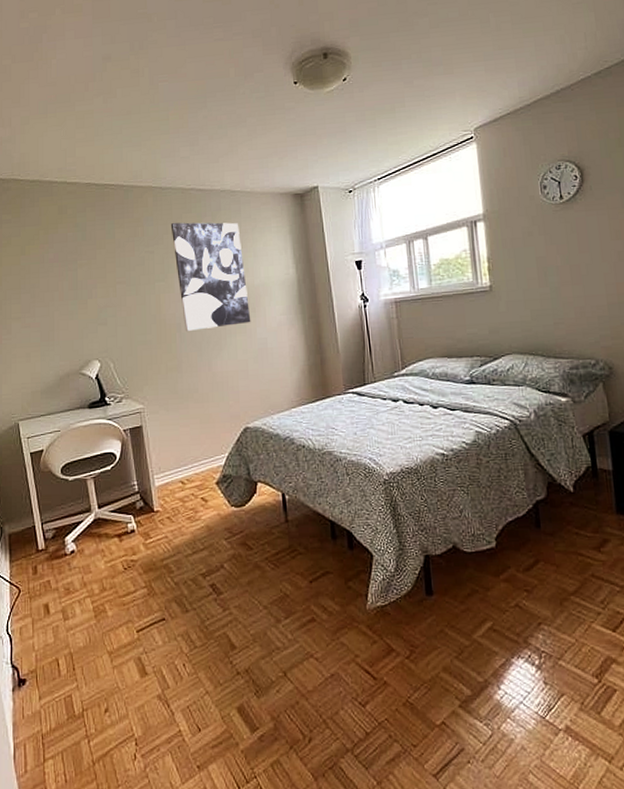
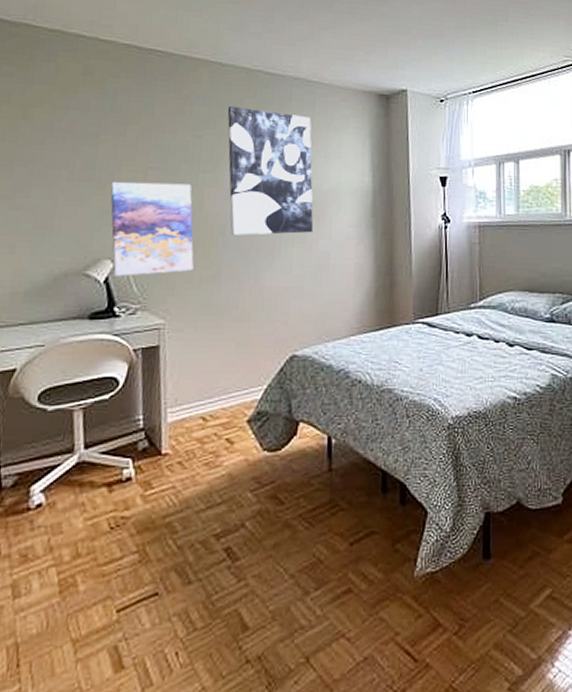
wall art: none [90,292,160,373] -> present [110,182,194,277]

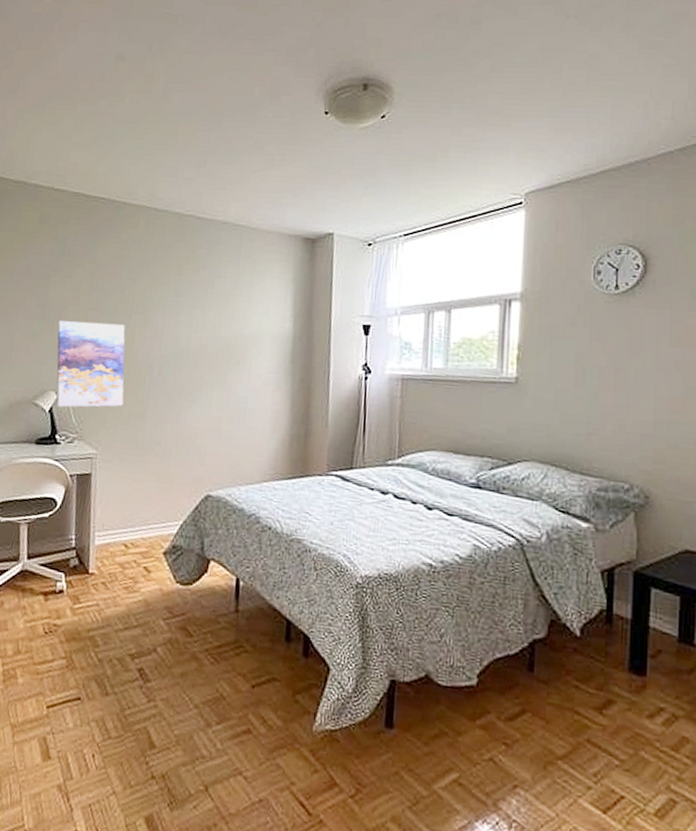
wall art: present [227,107,314,235] -> none [157,251,237,377]

